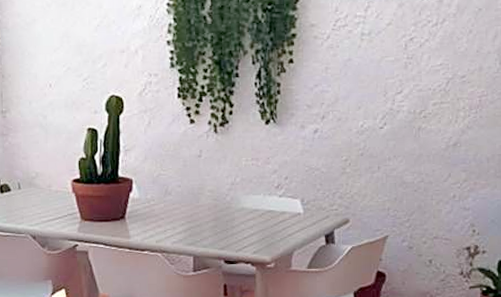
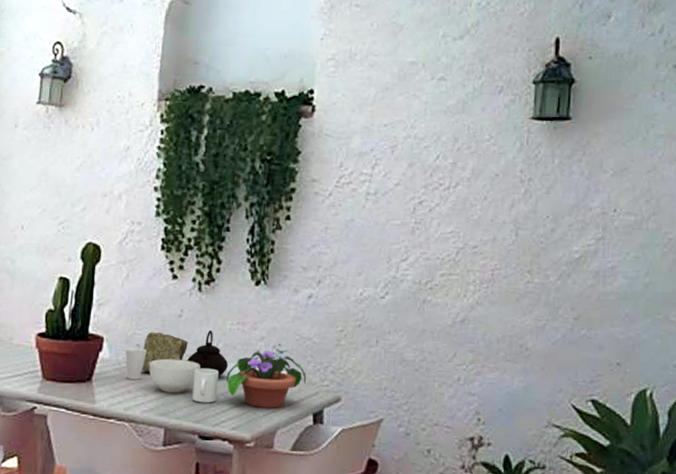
cup: none [153,183,172,215] -> present [125,343,147,380]
decorative stone: none [169,171,209,208] -> present [142,331,188,373]
bowl: none [175,194,221,225] -> present [148,358,200,393]
teapot: none [209,167,246,208] -> present [187,330,228,377]
cup: none [215,201,239,232] -> present [191,368,219,404]
potted flower: none [245,174,318,233] -> present [226,343,307,408]

